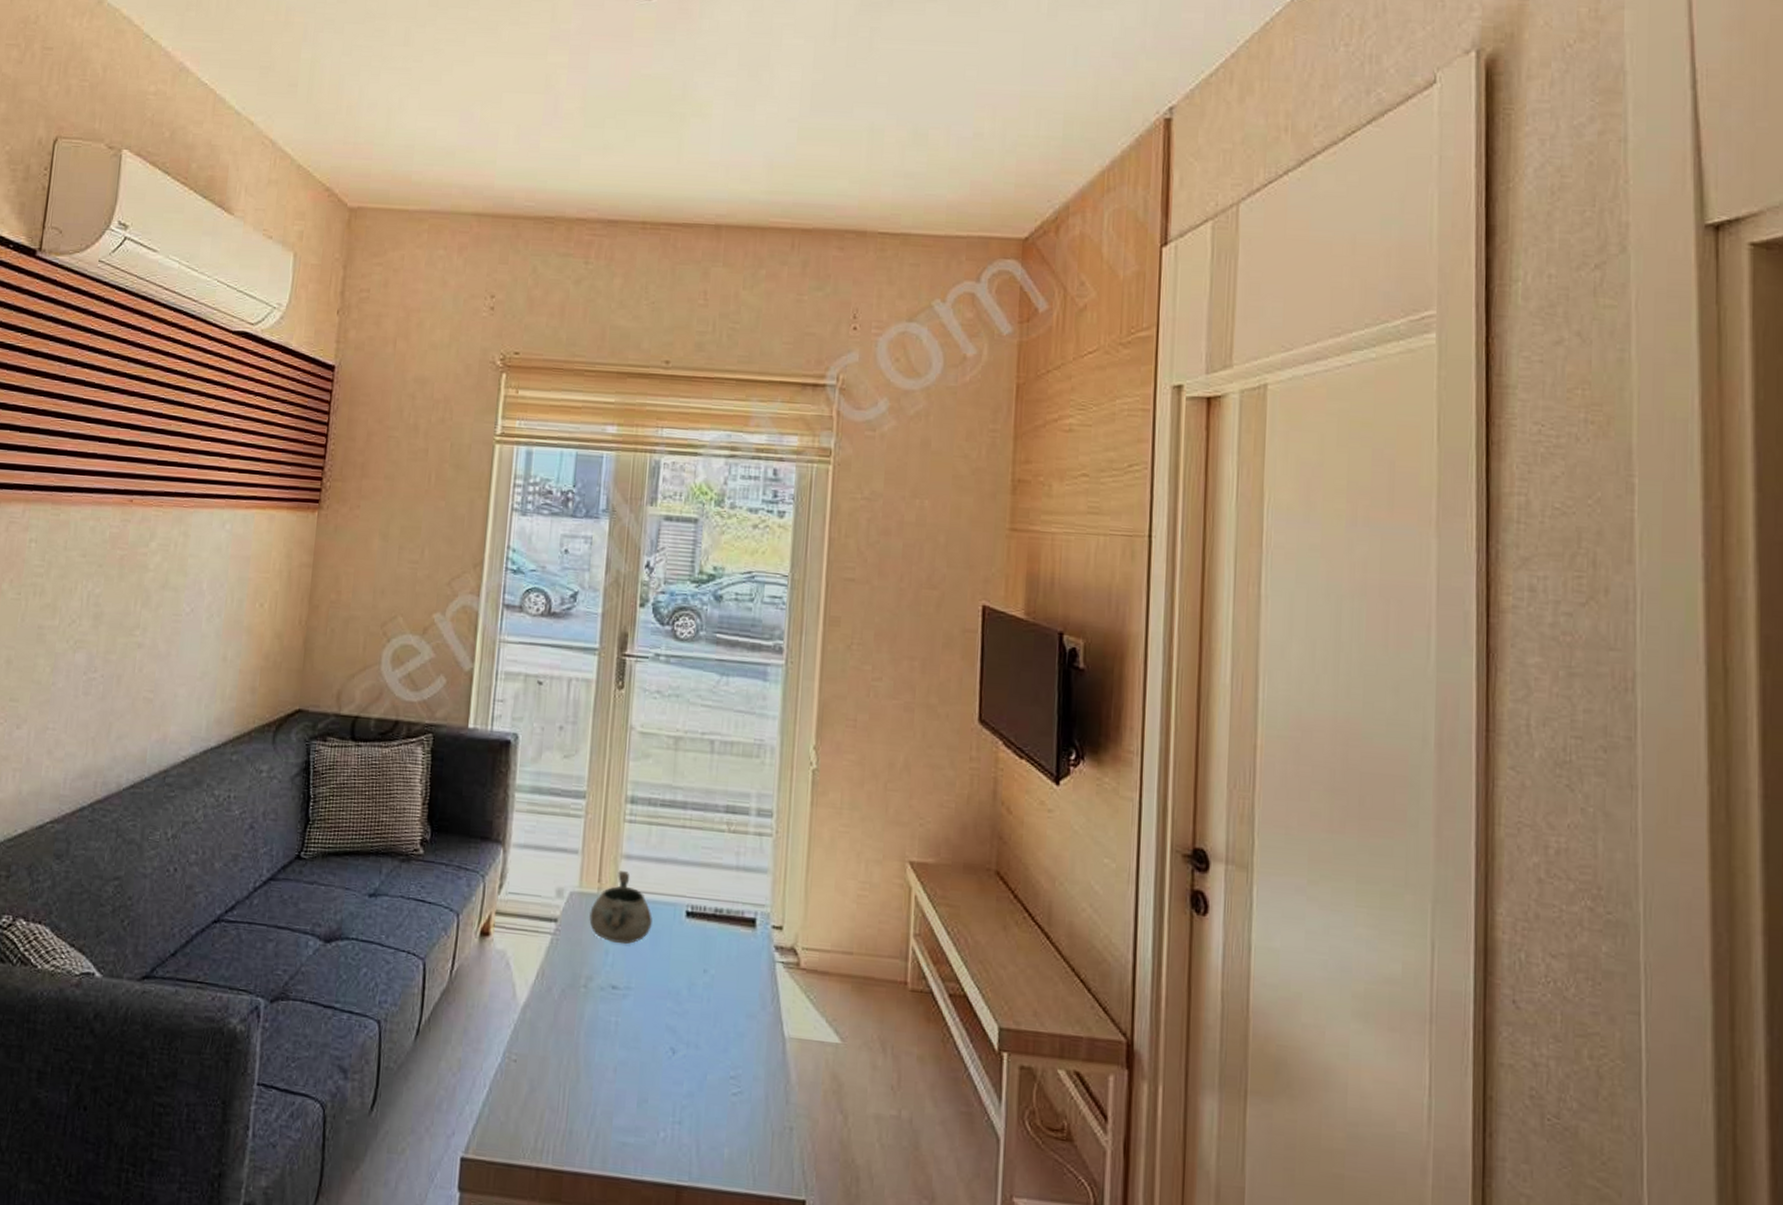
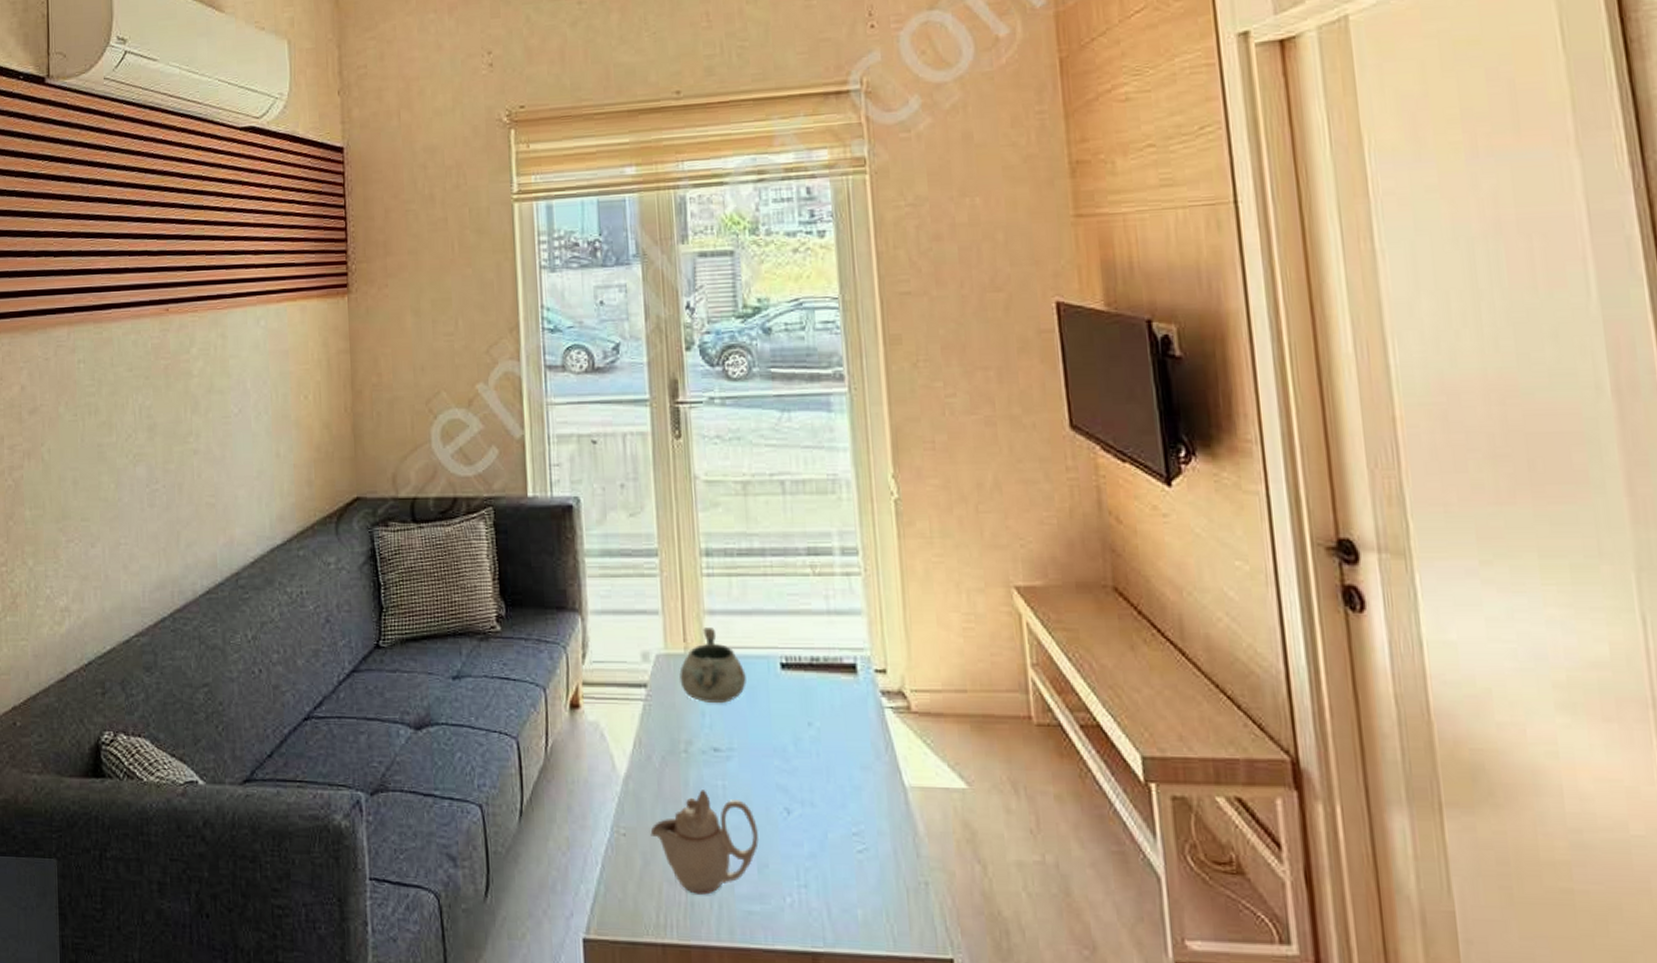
teapot: none [540,1024,643,1124] -> present [650,790,759,895]

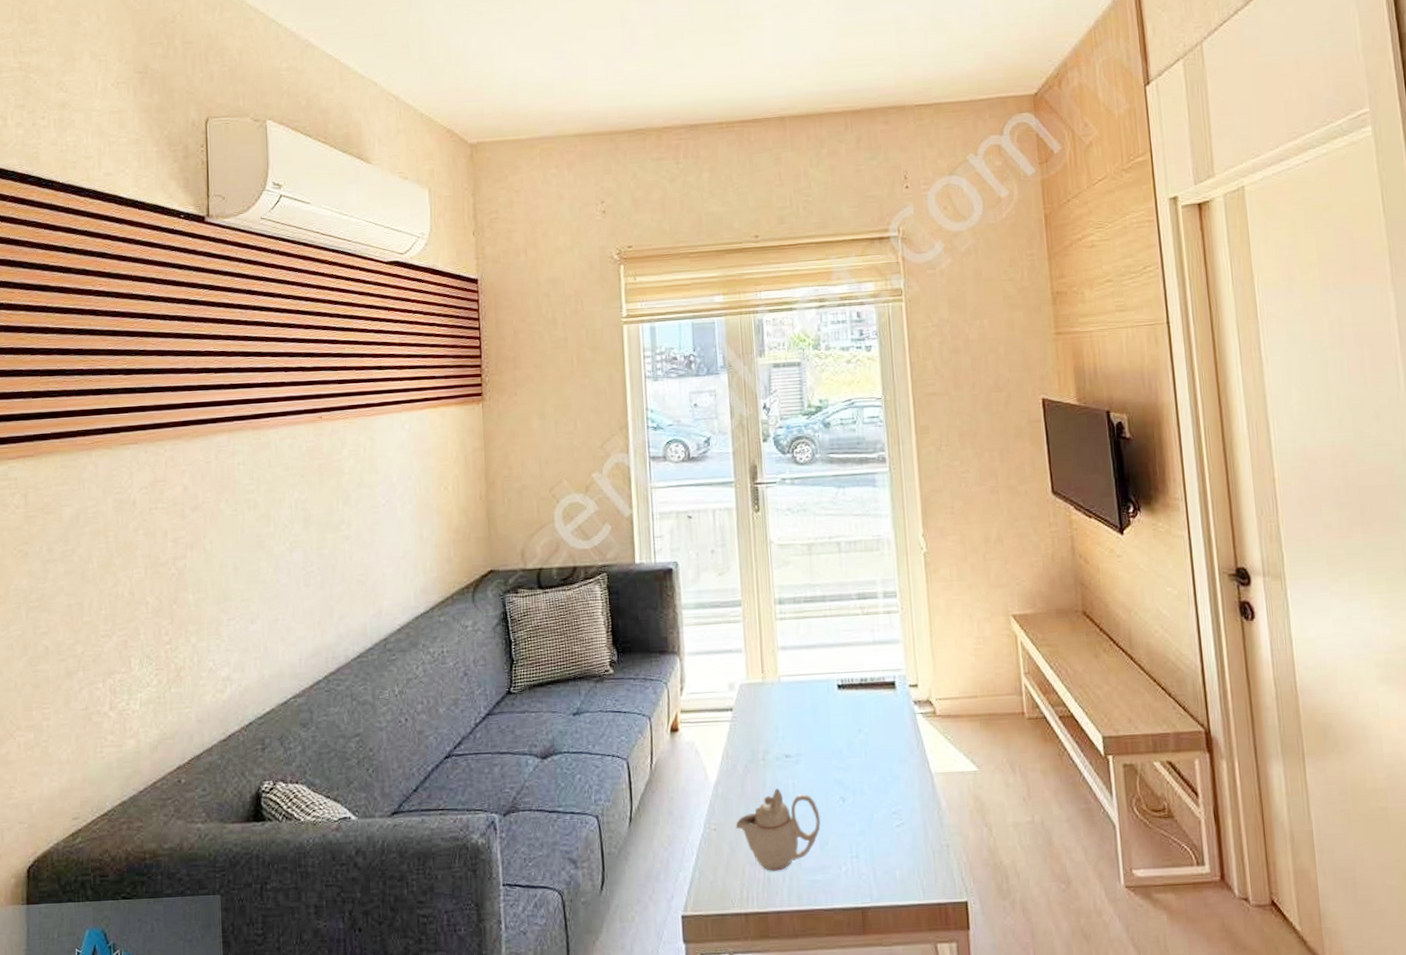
decorative bowl: present [679,628,746,704] -> none [758,660,811,720]

